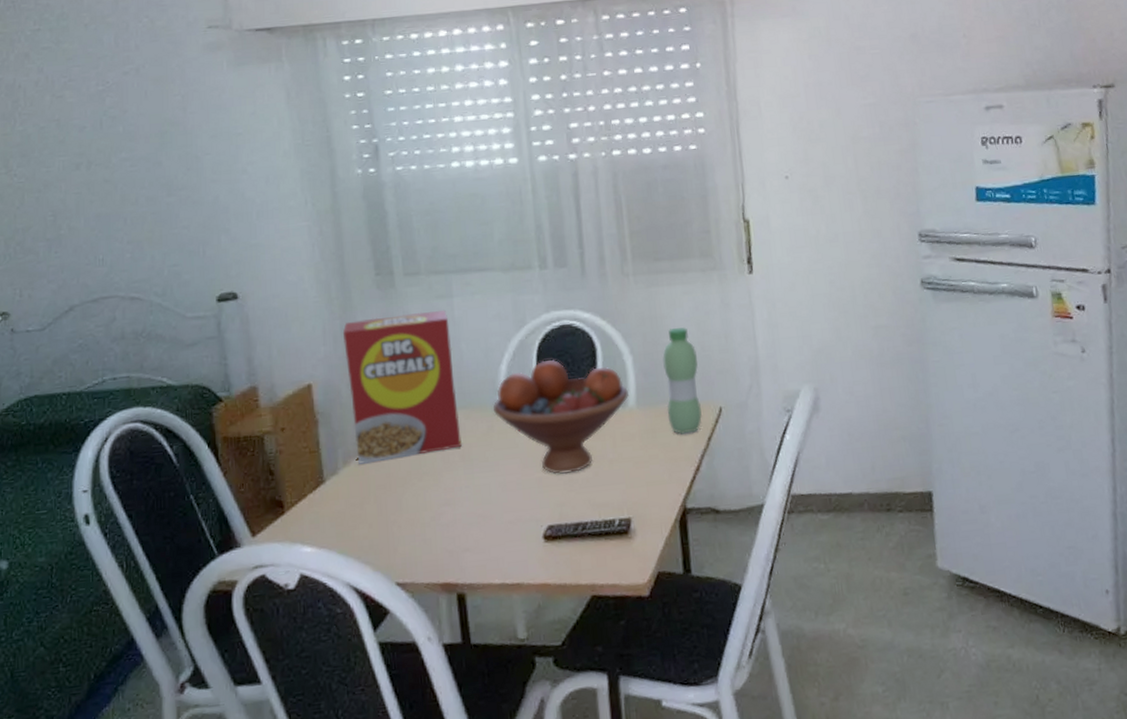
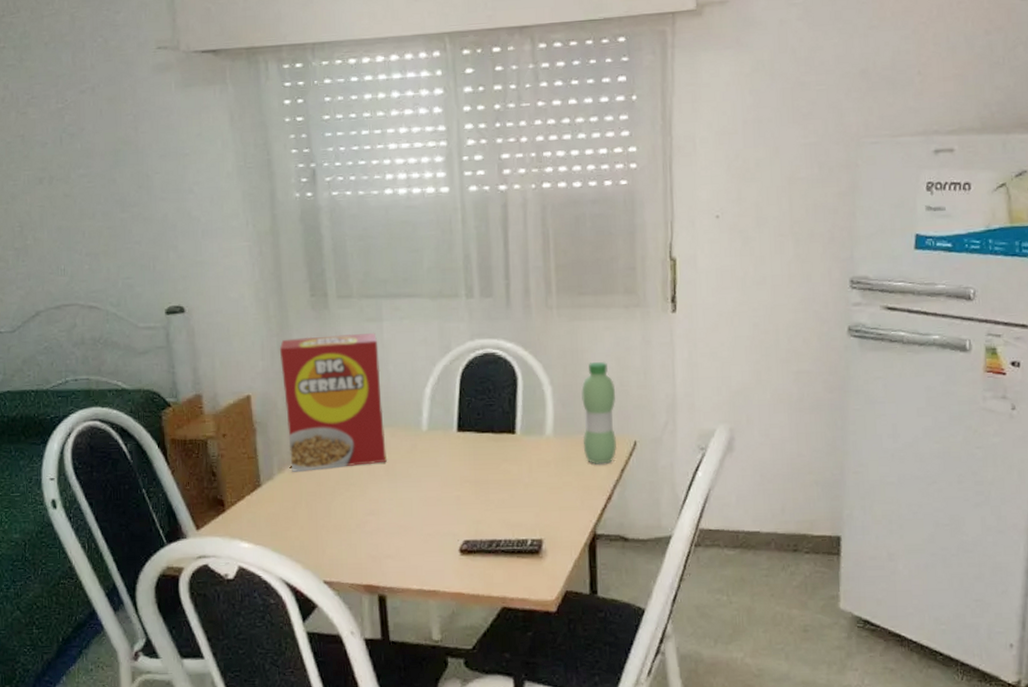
fruit bowl: present [492,359,629,475] -> none [416,385,546,494]

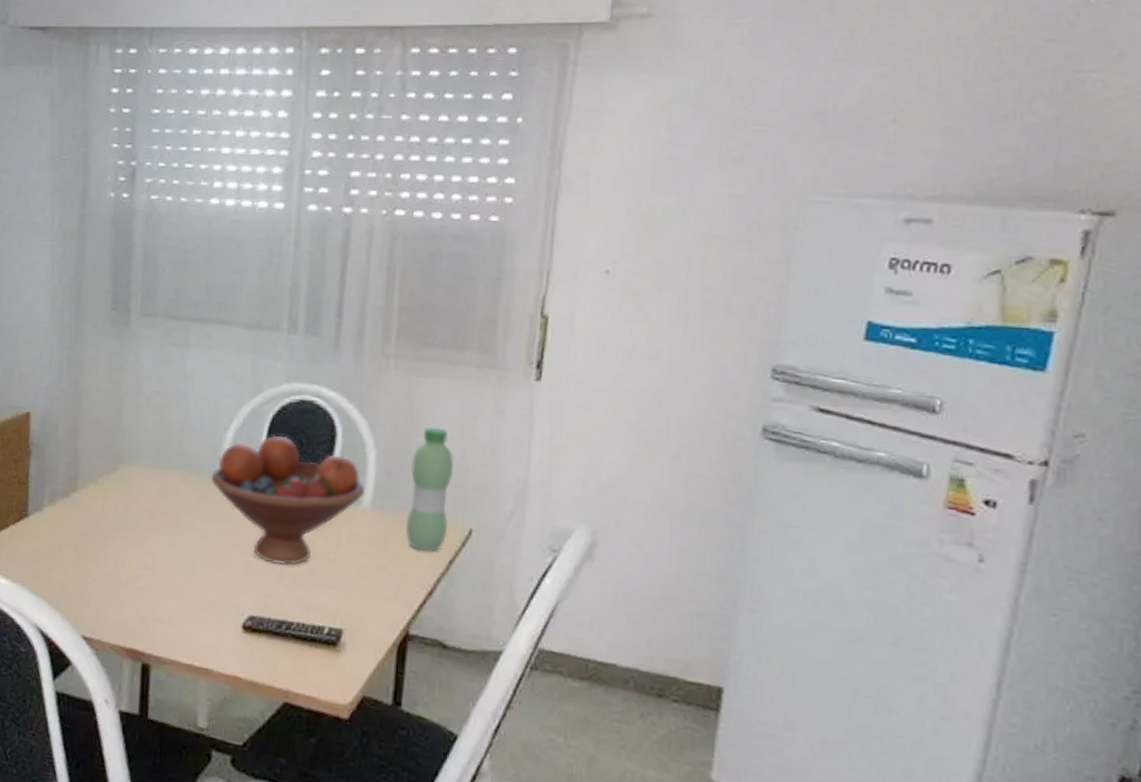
cereal box: present [279,332,388,472] -> none [64,354,180,511]
fruit bowl: none [416,385,546,494] -> present [211,435,365,566]

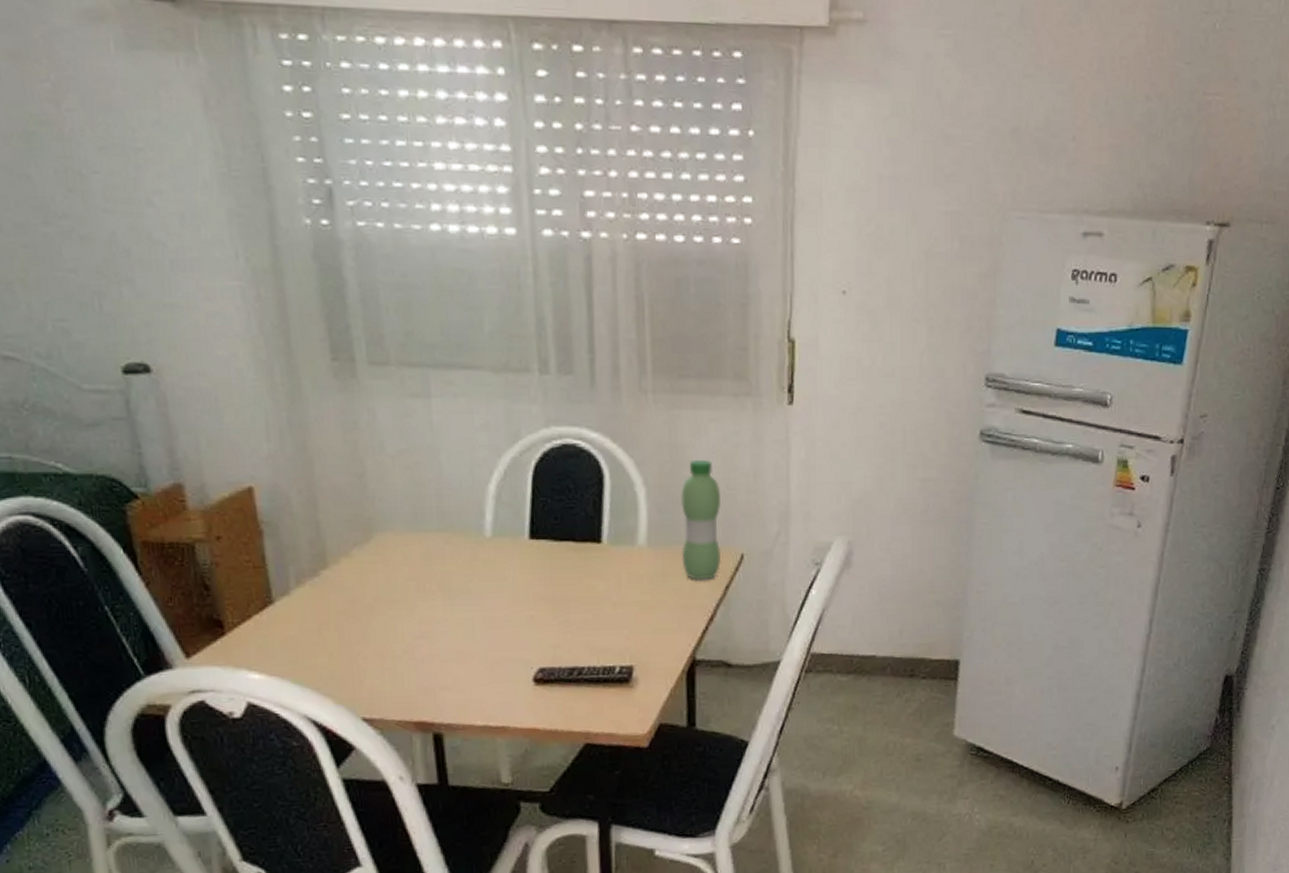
fruit bowl: present [211,435,365,566] -> none [478,483,639,614]

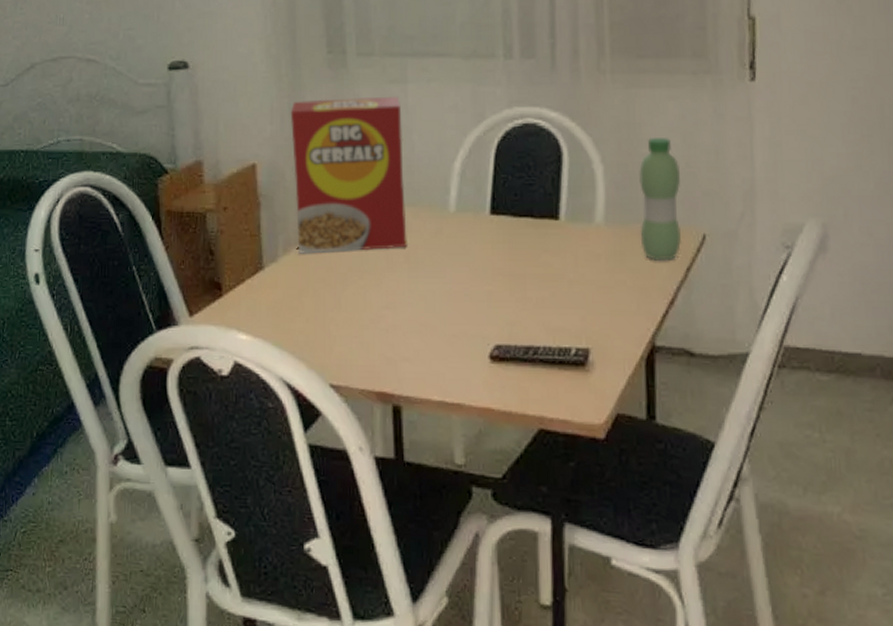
cereal box: none [290,411,442,586] -> present [290,95,409,254]

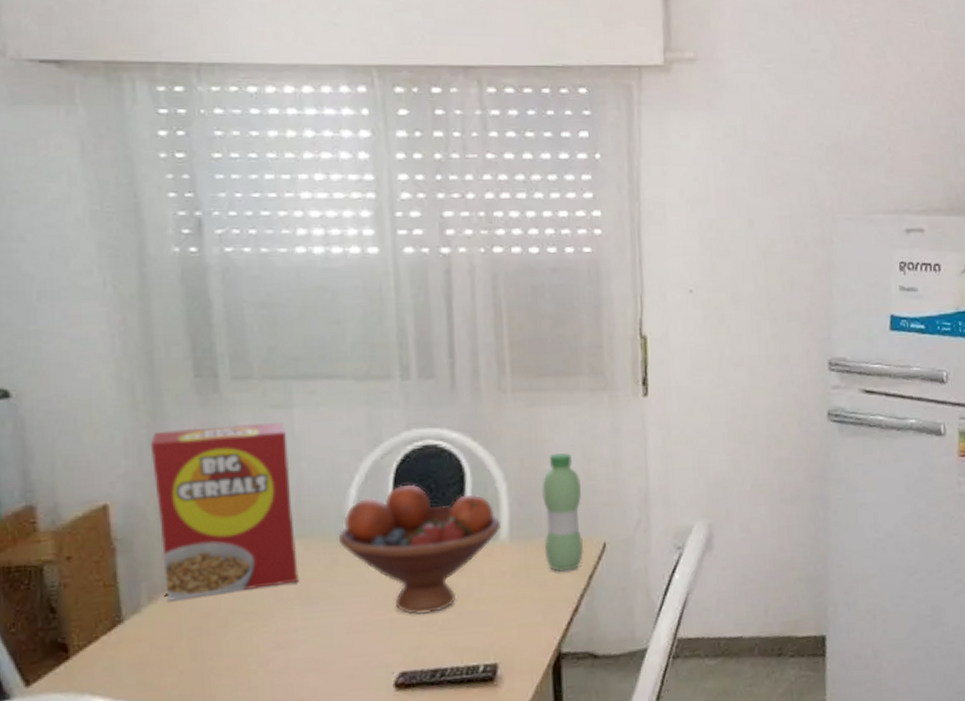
fruit bowl: none [443,160,596,290] -> present [338,484,501,615]

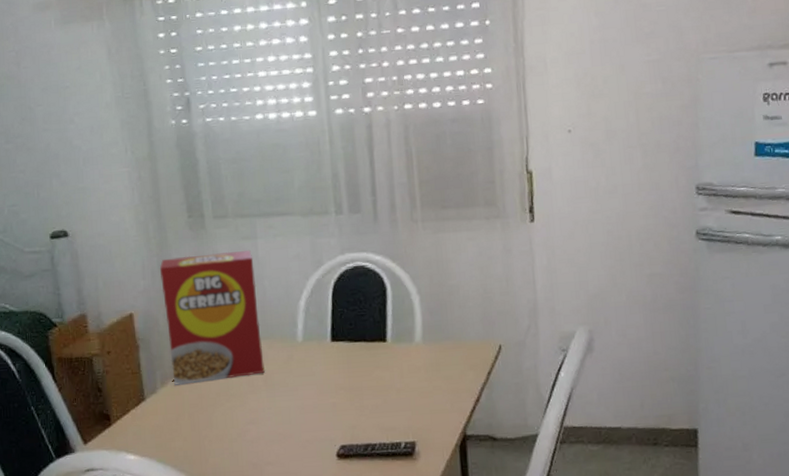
fruit bowl: present [338,484,501,615] -> none [292,297,415,401]
water bottle: present [542,453,585,572] -> none [447,271,484,368]

